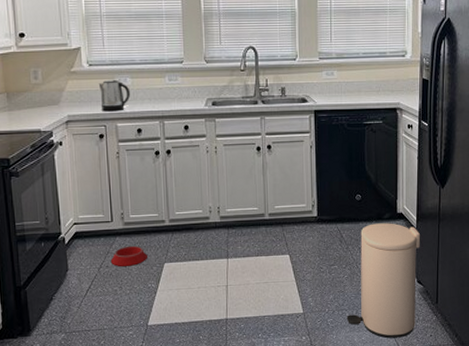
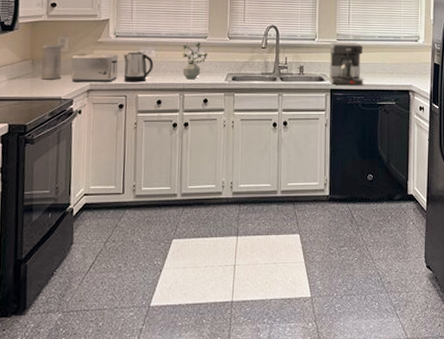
canister: none [15,76,39,113] -> present [41,44,62,80]
toaster: none [47,83,95,114] -> present [71,53,119,83]
pet bowl: present [110,245,147,266] -> none [117,219,156,241]
potted plant: none [159,68,185,107] -> present [183,43,207,80]
coffee maker: none [312,61,348,105] -> present [329,42,363,85]
pedal bin: present [346,223,420,338] -> none [354,204,430,327]

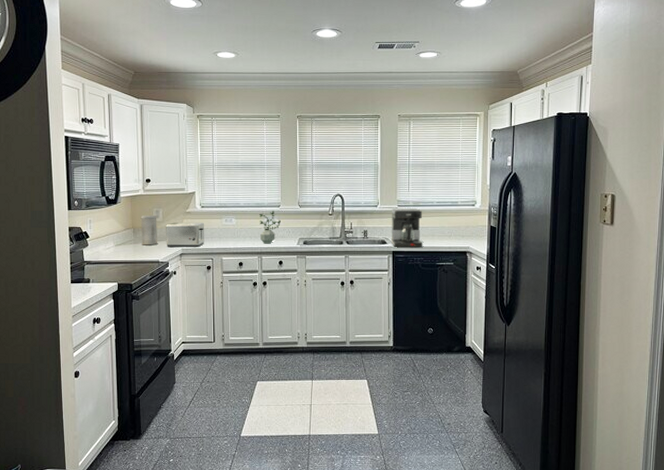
kettle: present [123,51,154,83] -> none [208,219,235,247]

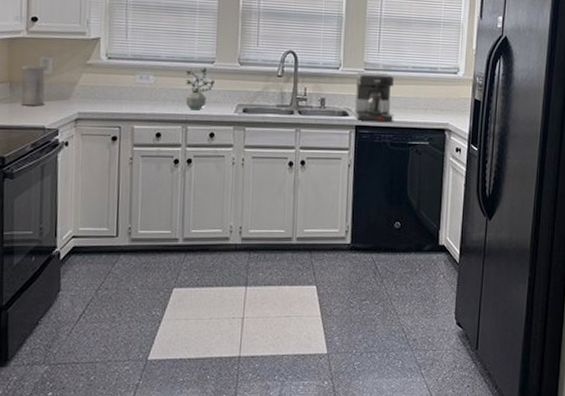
toaster: present [166,222,205,248] -> none [56,76,112,112]

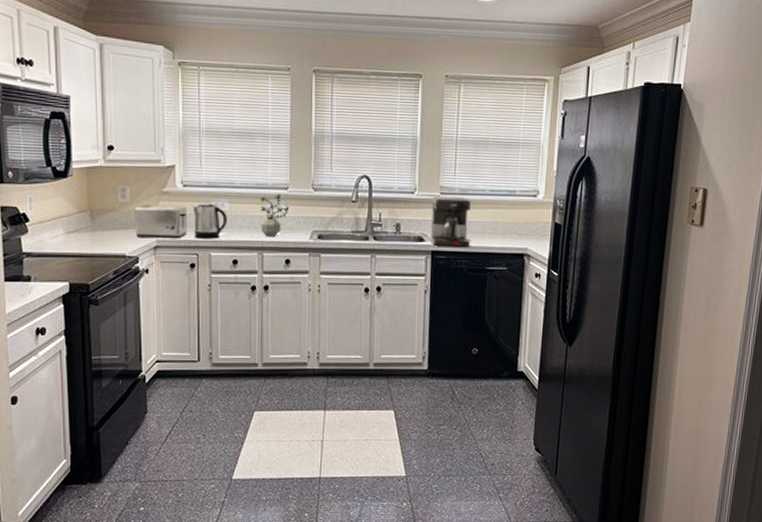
canister: present [21,64,45,107] -> none [100,193,125,235]
toaster: none [56,76,112,112] -> present [135,205,188,239]
kettle: none [116,75,152,112] -> present [192,203,228,239]

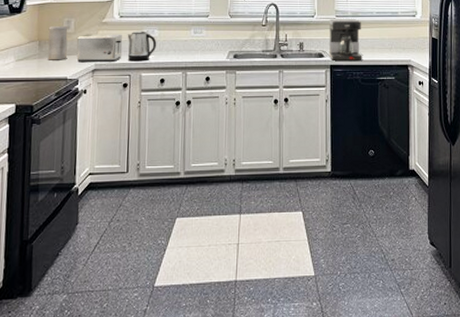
canister: none [100,193,125,235] -> present [47,25,68,60]
potted plant: present [260,194,289,237] -> none [185,21,209,58]

